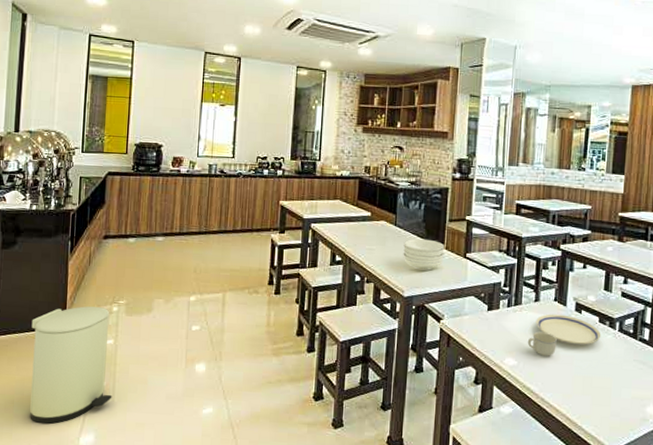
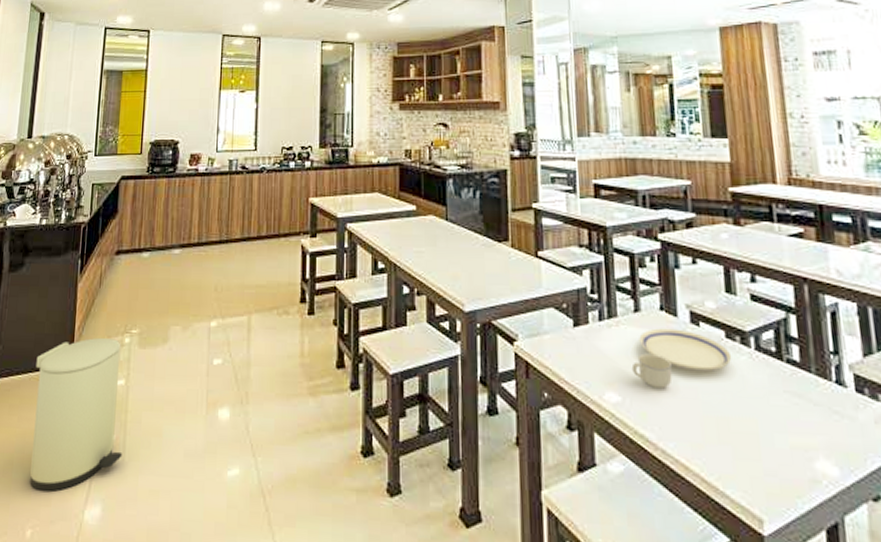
bowl: present [403,238,445,271] -> none [458,235,510,276]

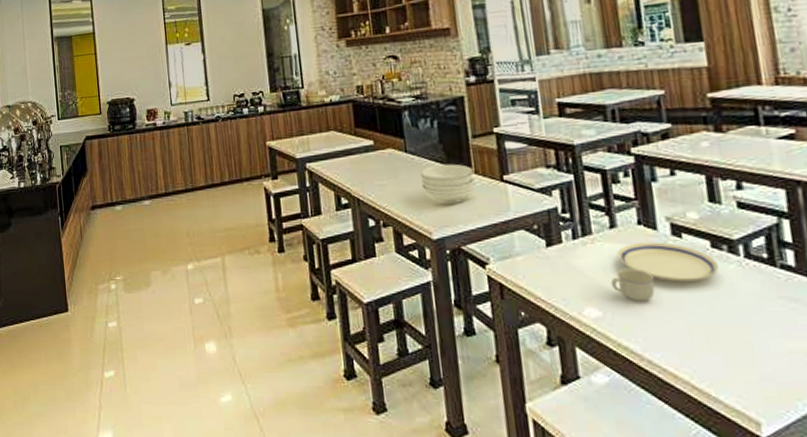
pedal bin: present [29,338,123,493] -> none [35,286,124,422]
bowl: none [458,235,510,276] -> present [420,163,474,204]

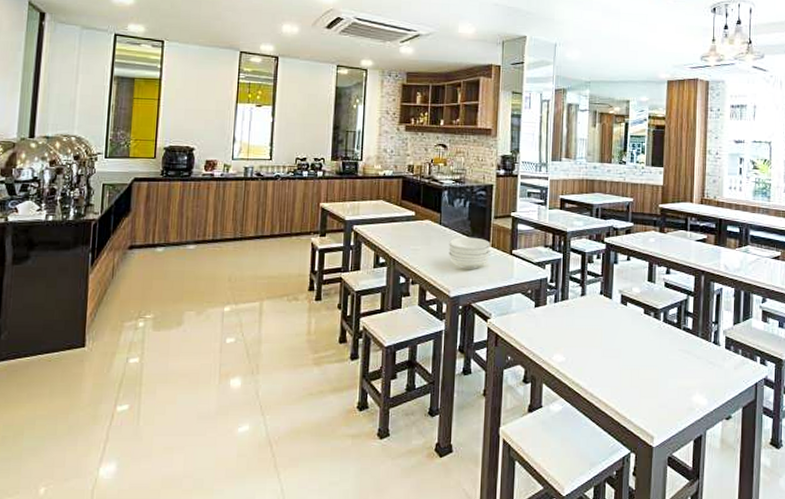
cup: present [610,268,655,303] -> none [575,326,604,352]
plate: present [617,242,720,284] -> none [583,307,647,339]

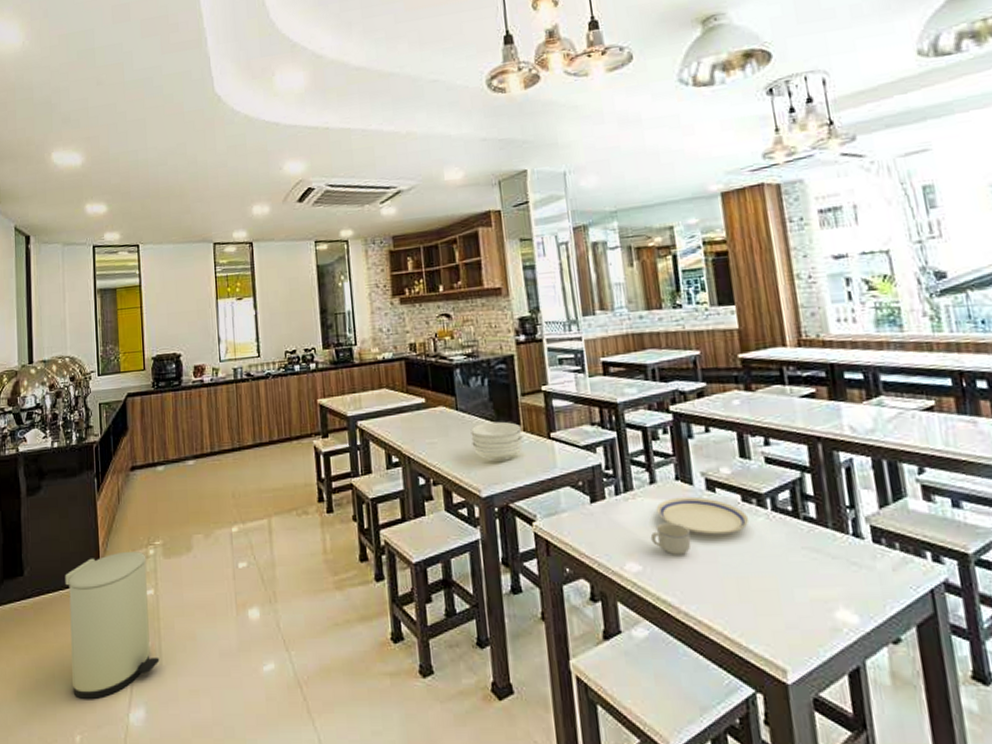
pedal bin: none [41,323,137,456] -> present [65,552,160,700]
cup: none [575,326,604,352] -> present [650,522,692,556]
plate: none [583,307,647,339] -> present [656,496,750,537]

